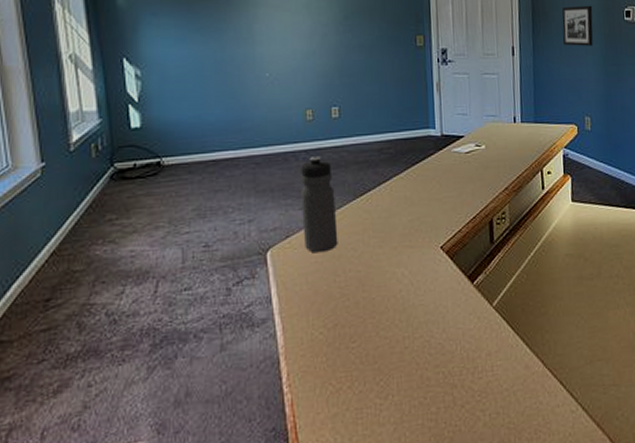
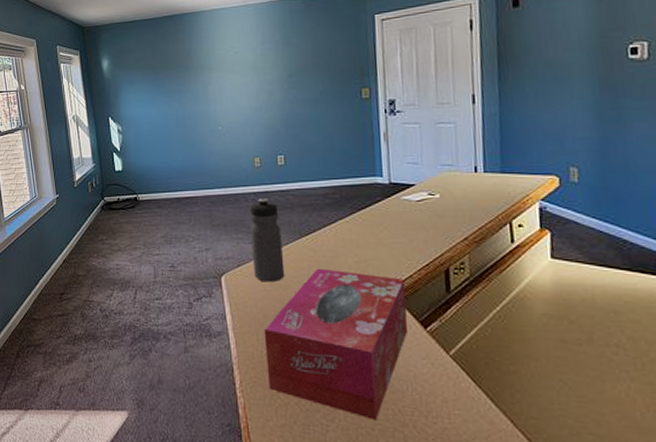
tissue box: none [315,231,458,388] -> present [264,268,408,420]
picture frame: present [562,5,593,46] -> none [537,45,582,91]

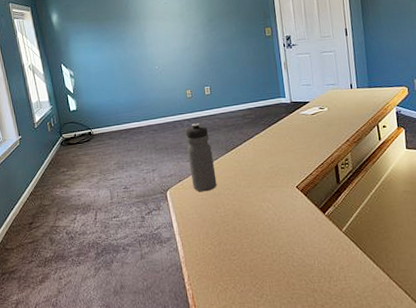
tissue box: present [264,268,408,420] -> none [204,175,312,291]

